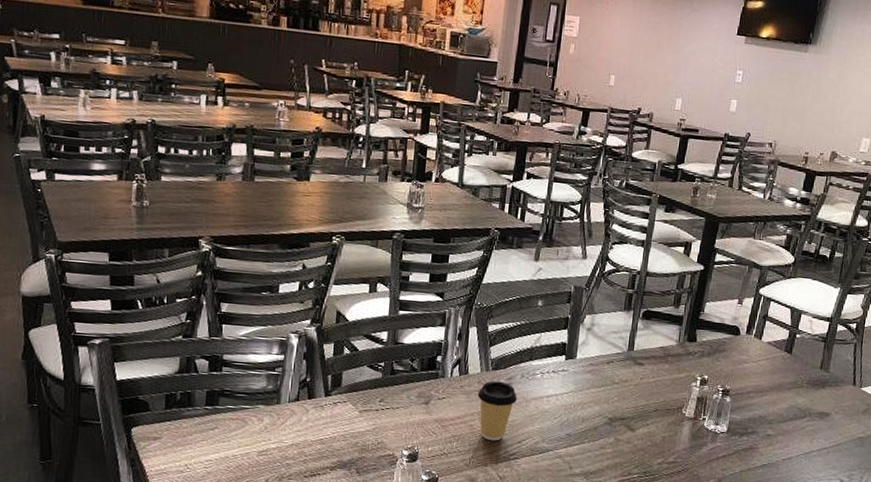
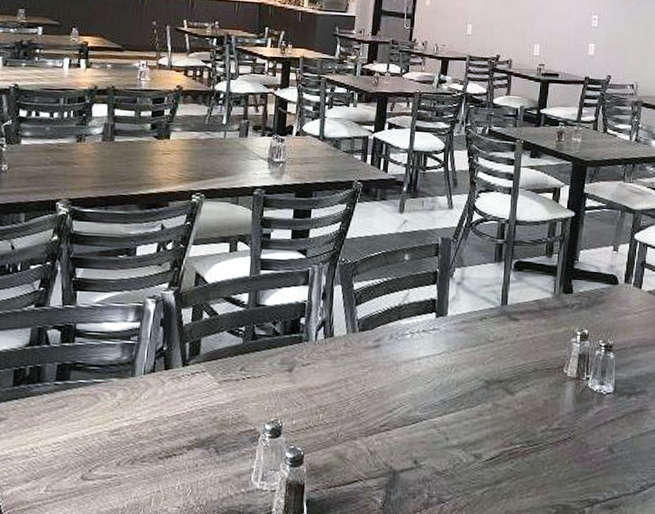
coffee cup: present [477,381,517,441] -> none [344,343,386,411]

